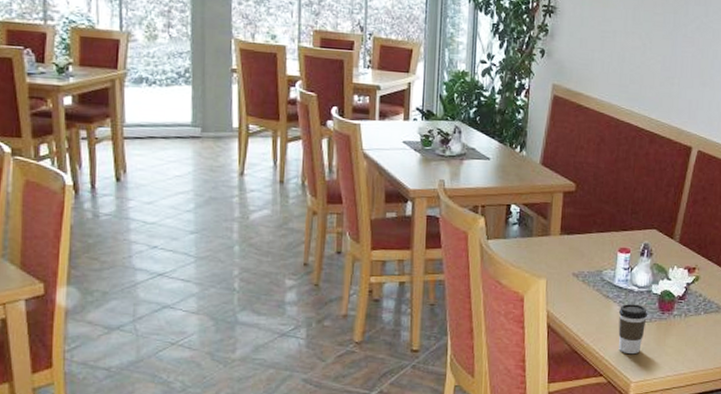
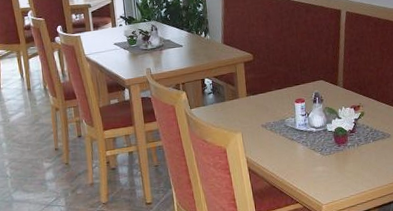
coffee cup: present [618,304,647,355] -> none [303,142,327,183]

